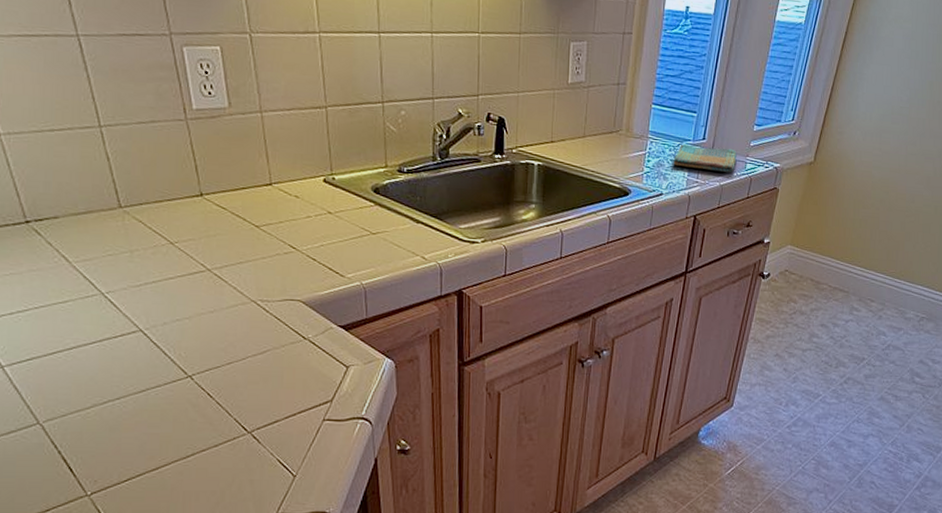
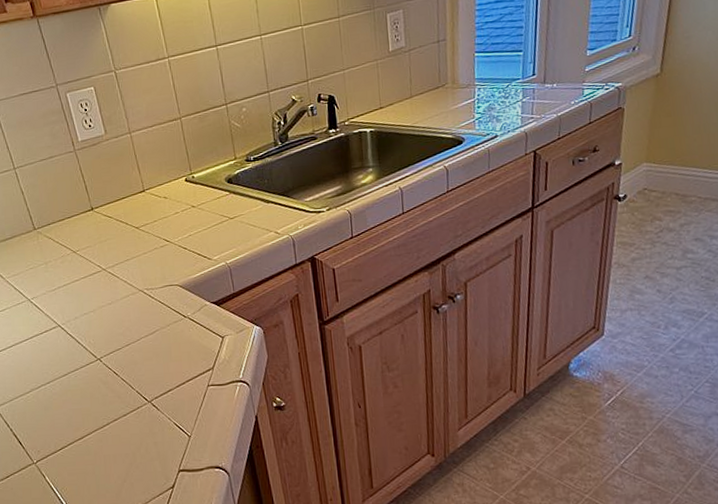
dish towel: present [673,144,737,172] -> none [504,78,572,106]

